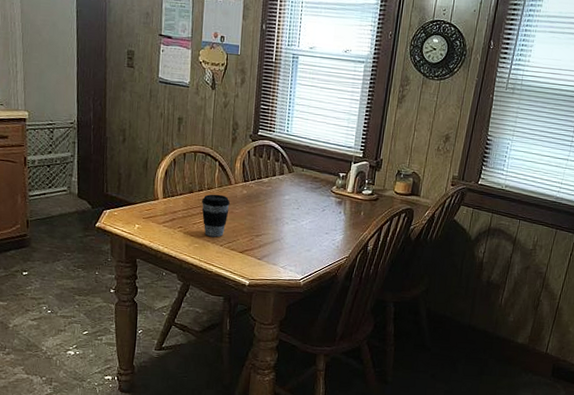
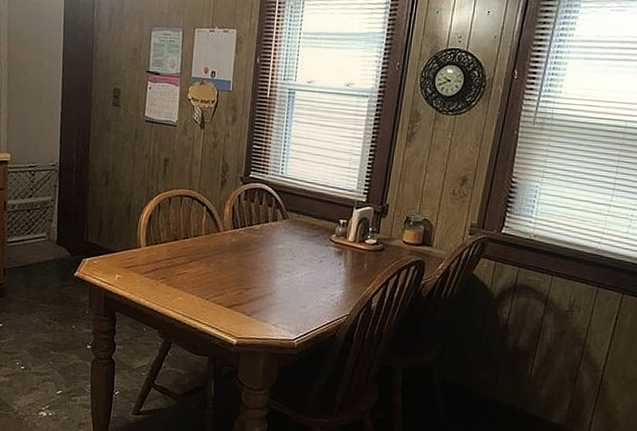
coffee cup: present [201,194,230,238] -> none [186,242,218,290]

